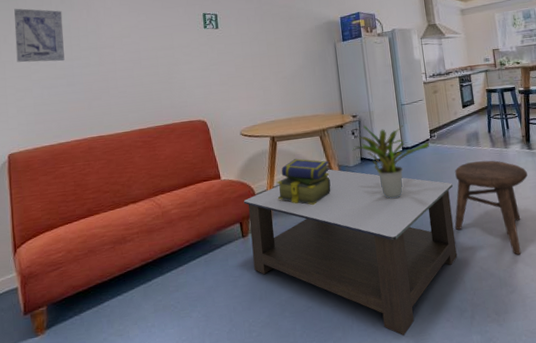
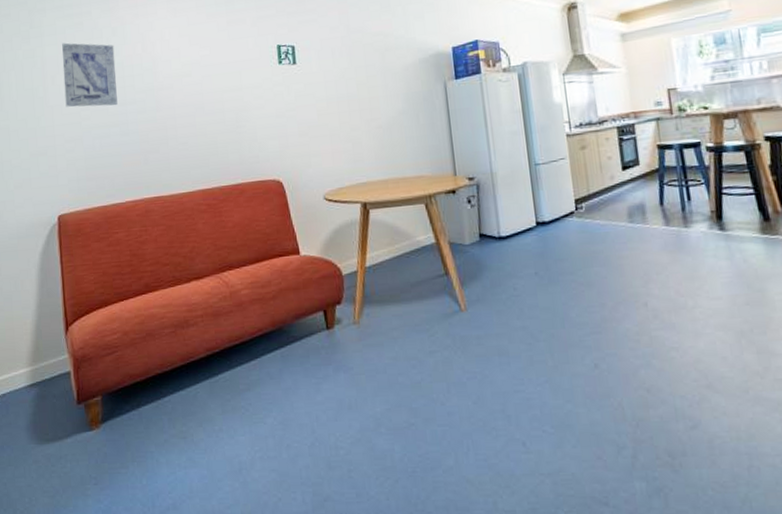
coffee table: present [243,169,458,336] -> none [328,247,614,472]
stack of books: present [277,158,331,206] -> none [369,232,440,294]
potted plant: present [352,125,430,199] -> none [468,190,575,290]
stool: present [454,160,528,255] -> none [609,243,719,376]

